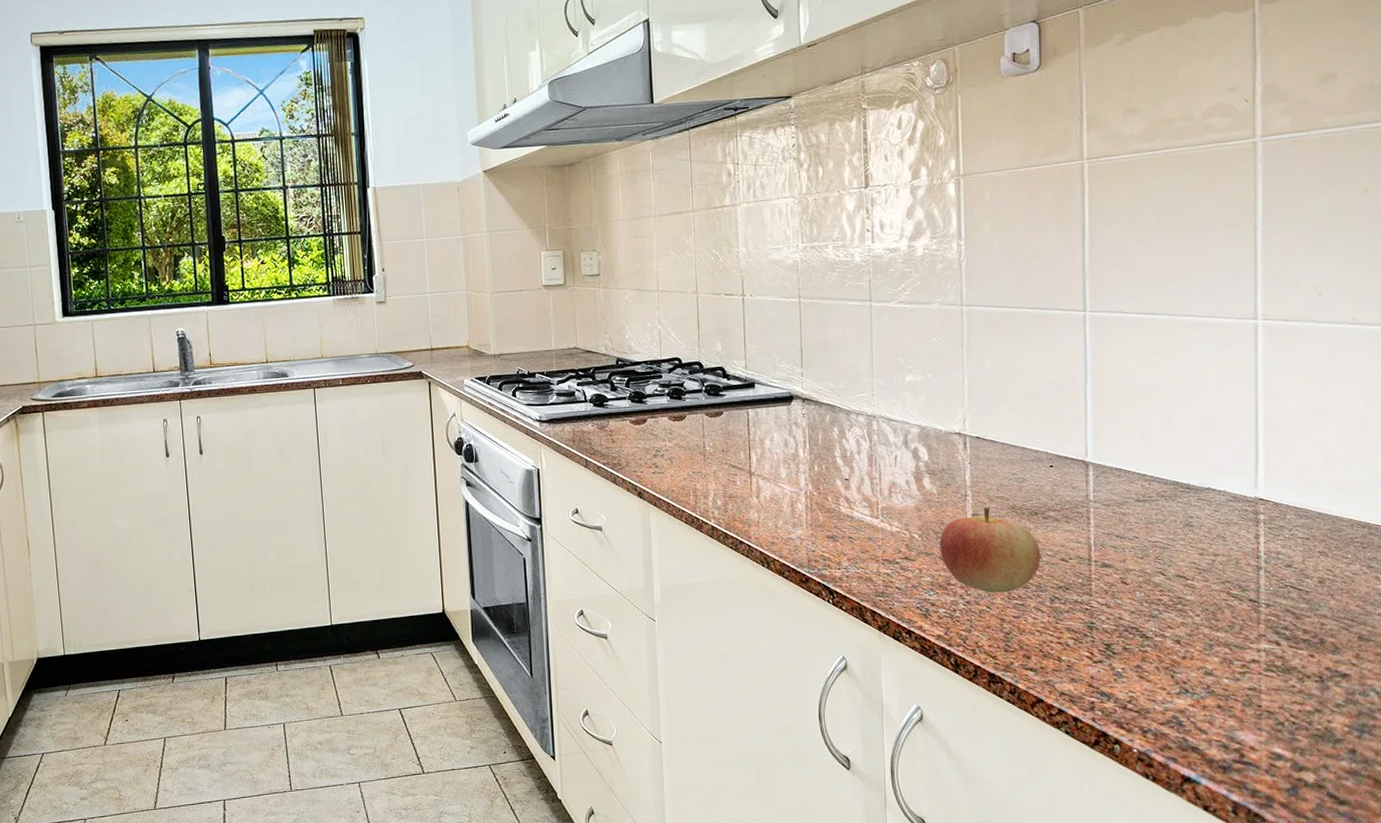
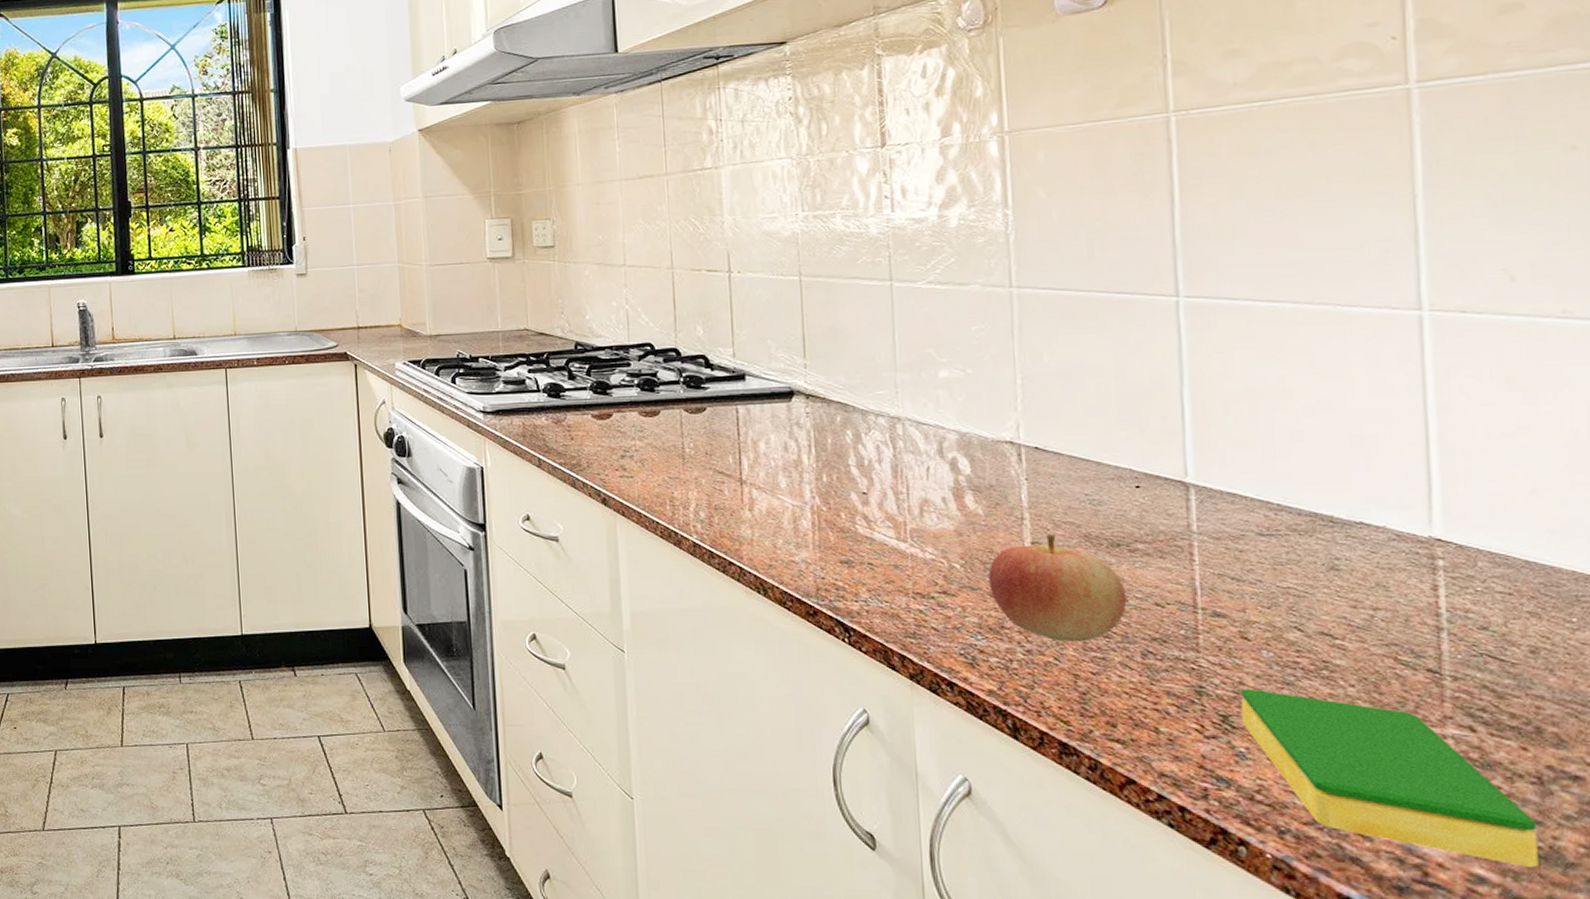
dish sponge: none [1119,622,1317,744] -> present [1240,688,1539,867]

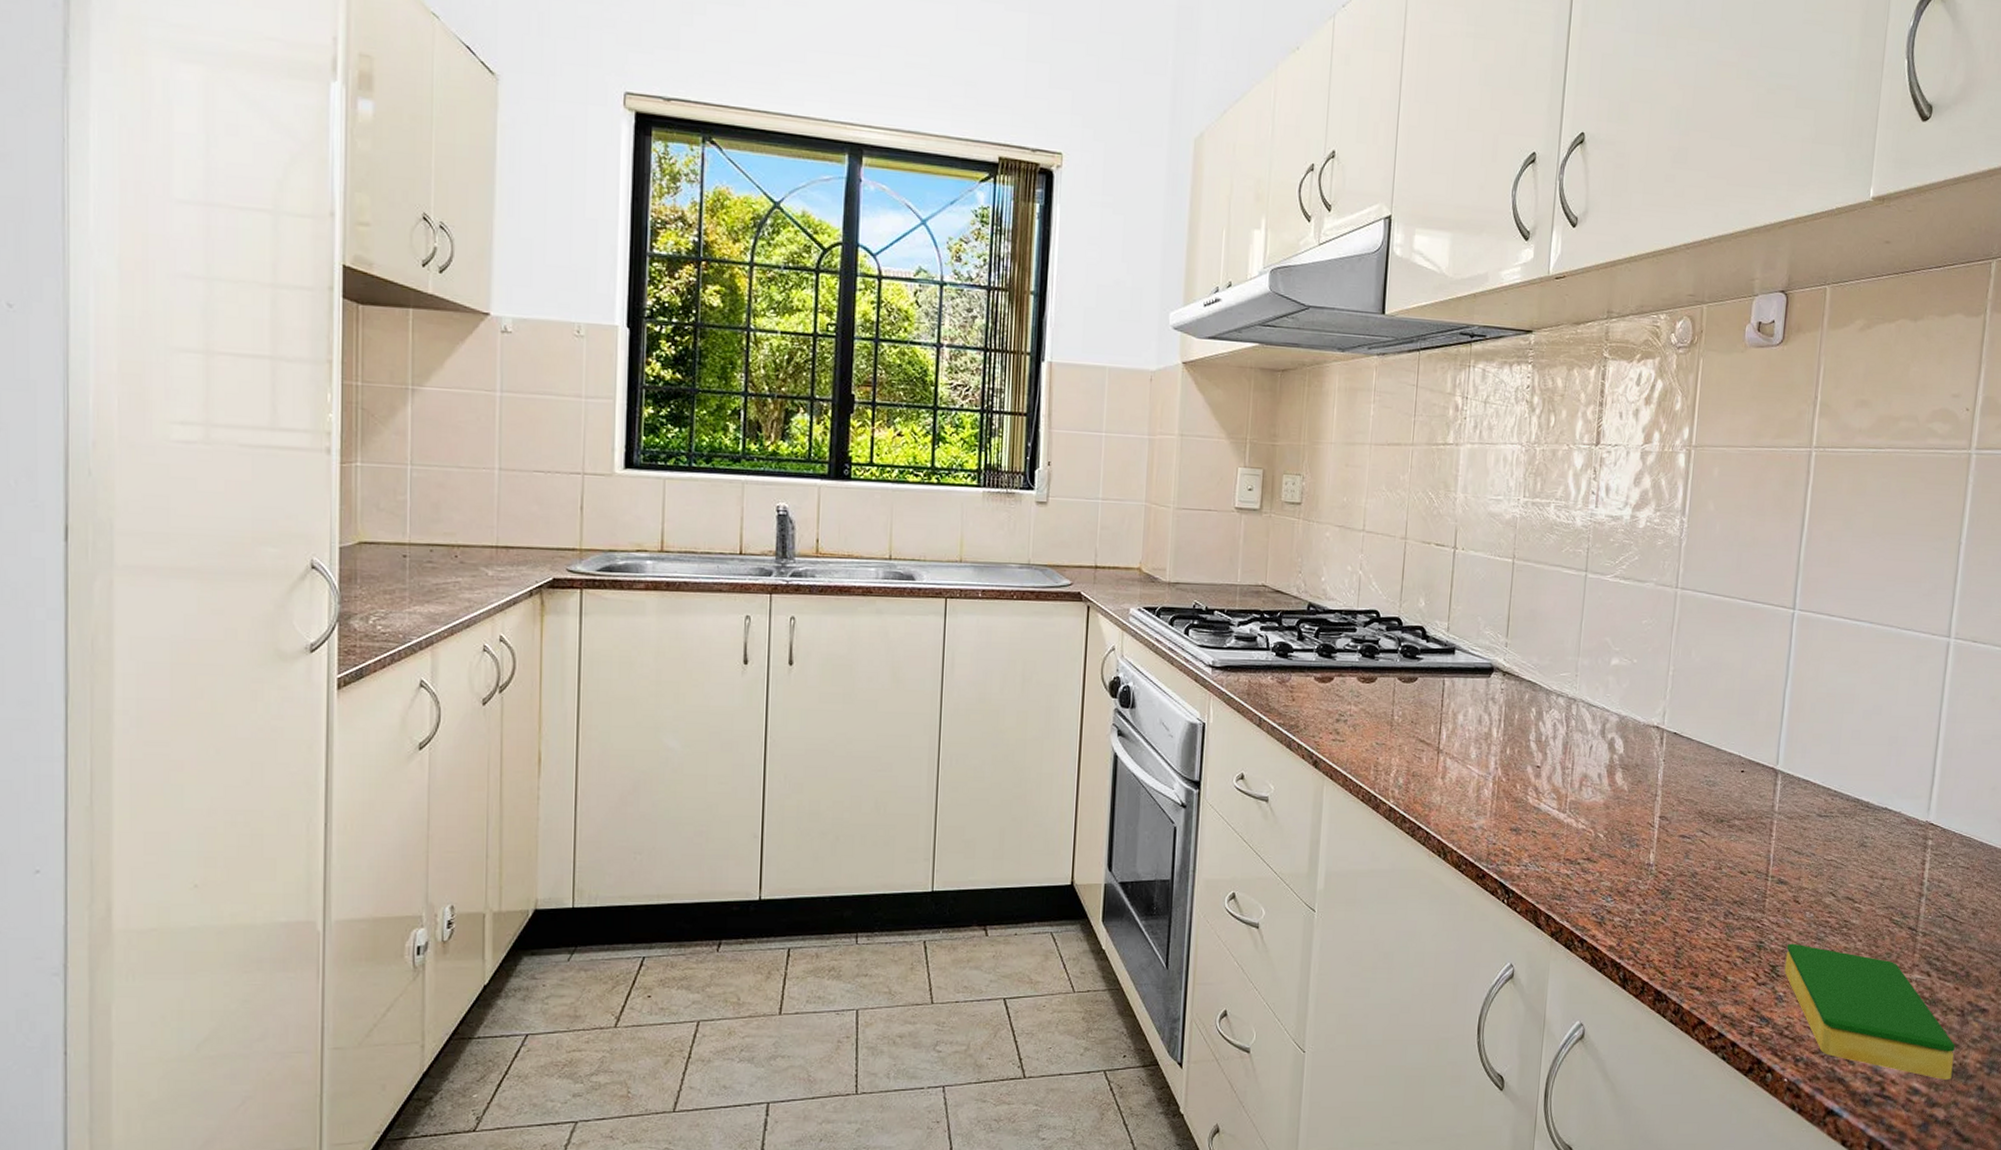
apple: present [988,534,1127,642] -> none [1623,810,1722,904]

